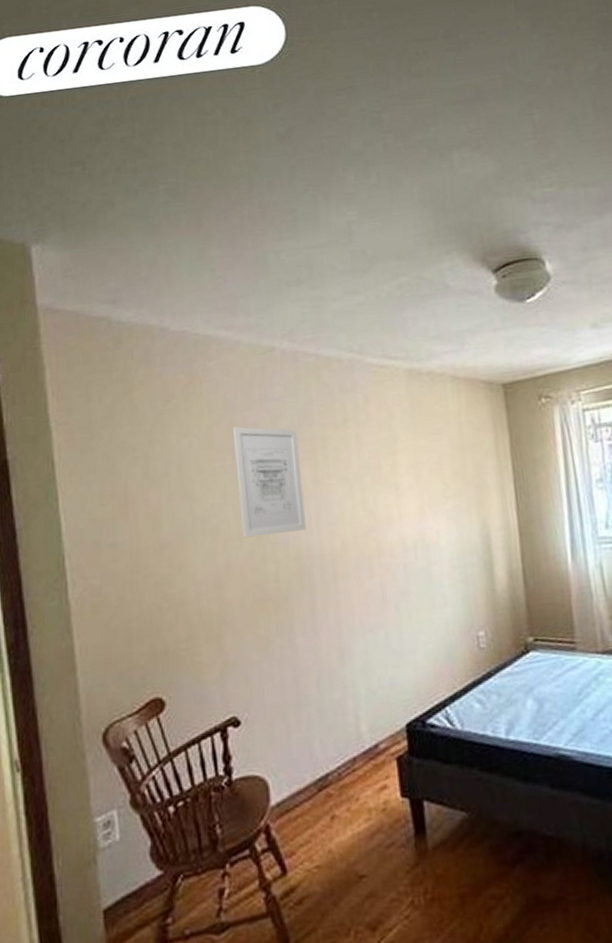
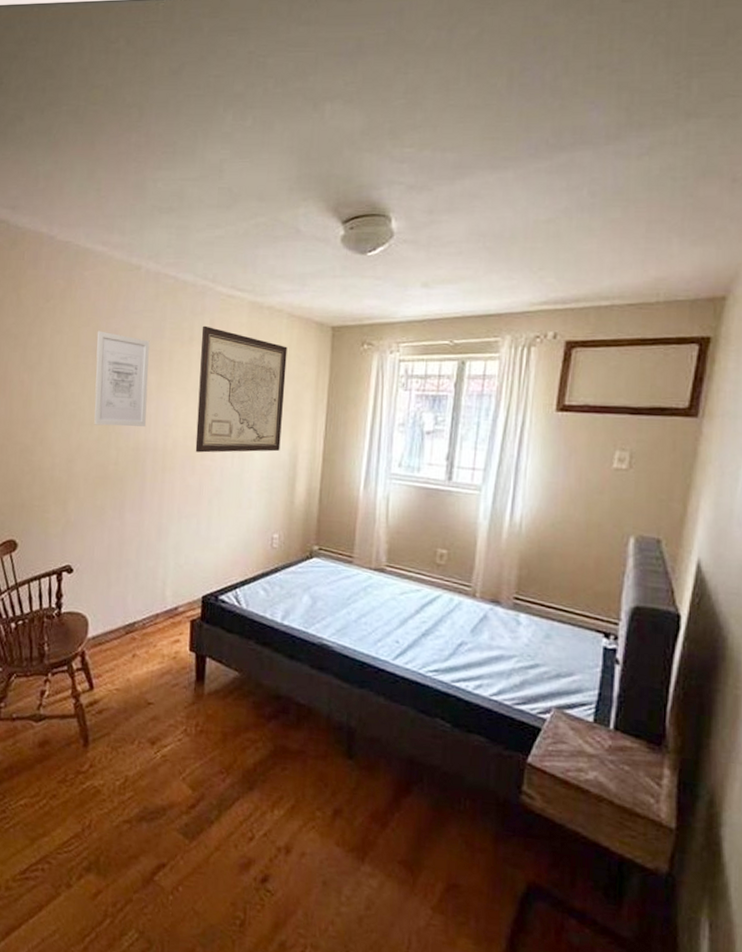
wall art: none [355,403,469,550] -> present [195,325,288,453]

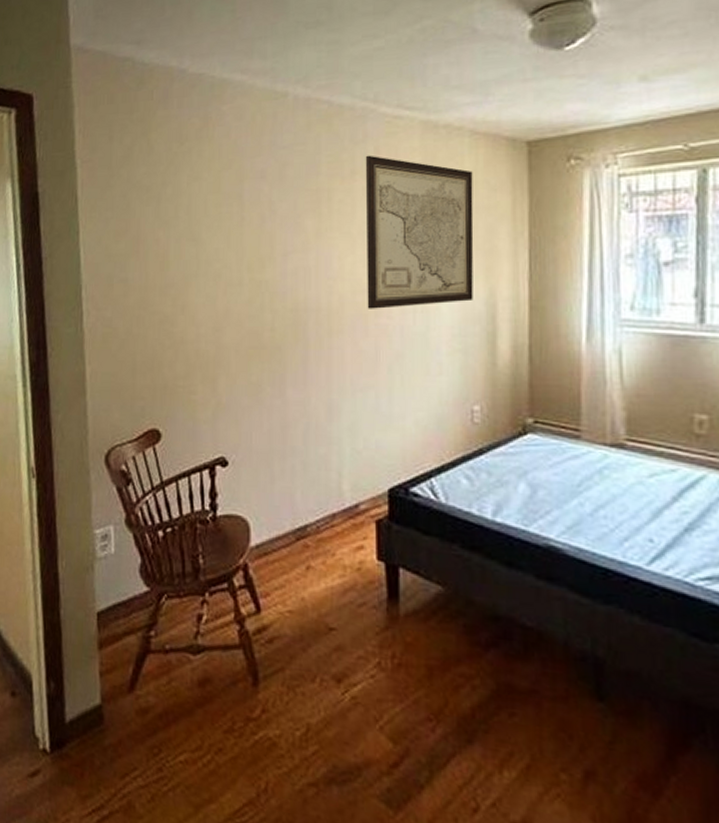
wall art: present [94,331,150,427] -> none [240,172,305,285]

